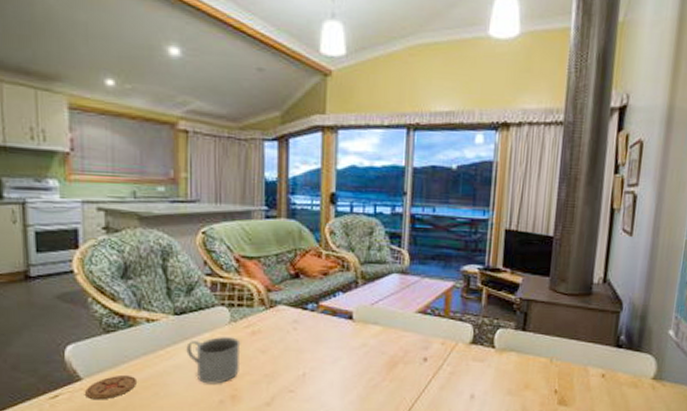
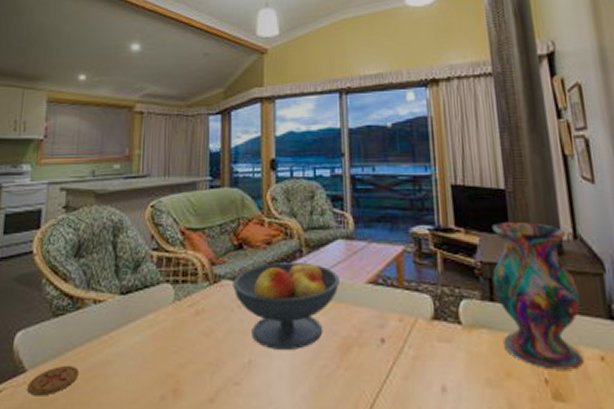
mug: present [186,337,241,384] -> none [130,318,184,376]
fruit bowl: none [289,291,391,365] -> present [233,261,339,349]
vase: none [526,266,598,384] -> present [491,222,584,370]

